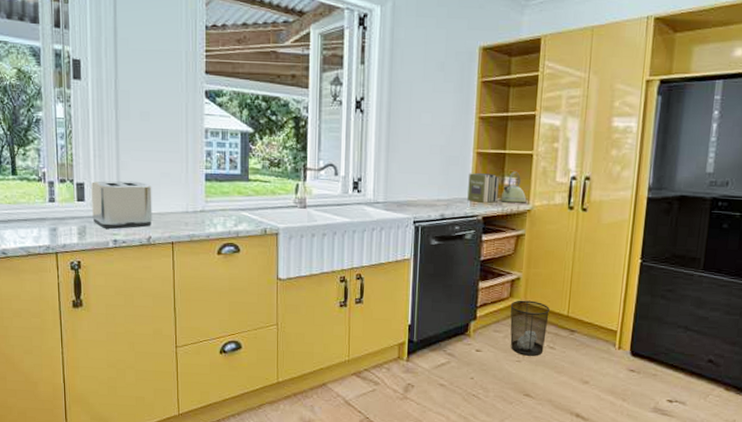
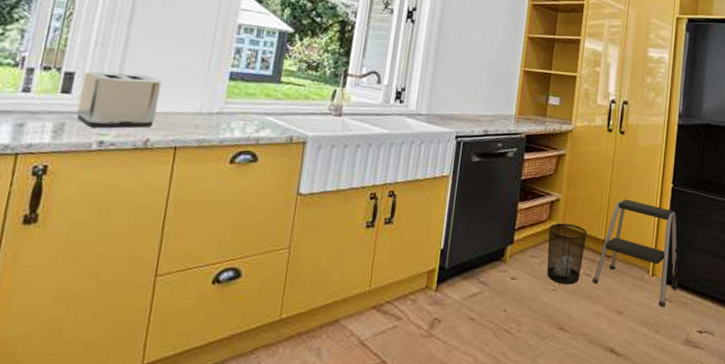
books: present [467,173,499,203] -> none [512,90,544,121]
kettle: present [499,171,527,203] -> none [542,91,569,123]
step stool: none [556,276,647,378] -> present [592,199,678,307]

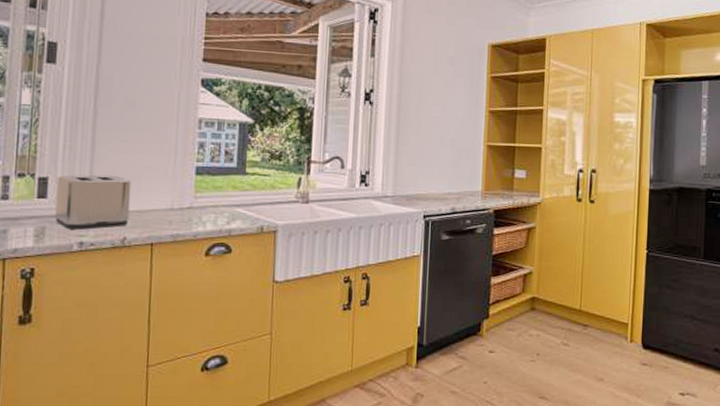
waste bin: present [546,223,587,284] -> none [523,295,562,354]
step stool: present [592,199,678,307] -> none [570,268,657,372]

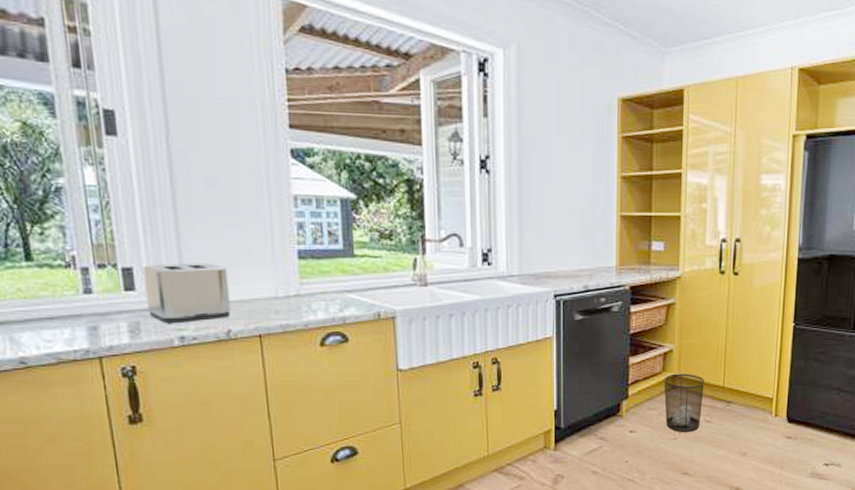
waste bin: none [523,295,562,354] -> present [663,373,705,432]

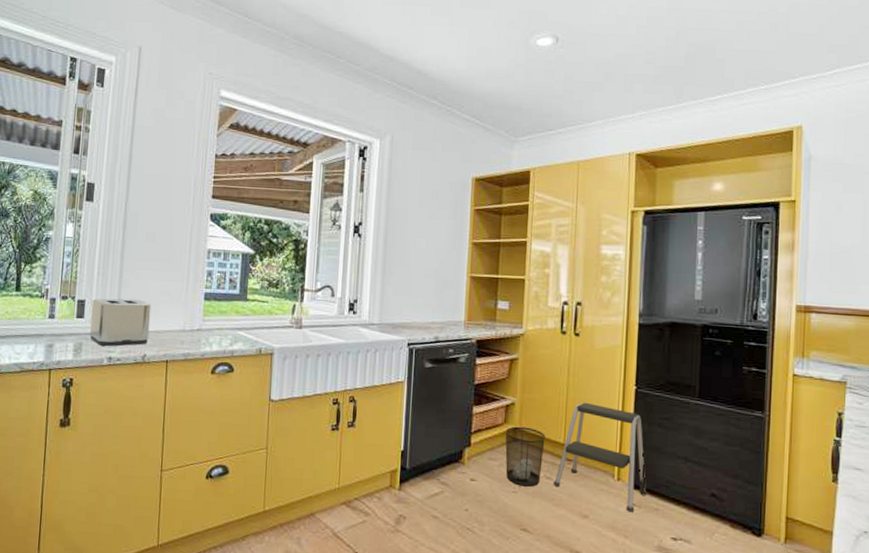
step stool: none [713,343,803,445] -> present [553,402,647,512]

